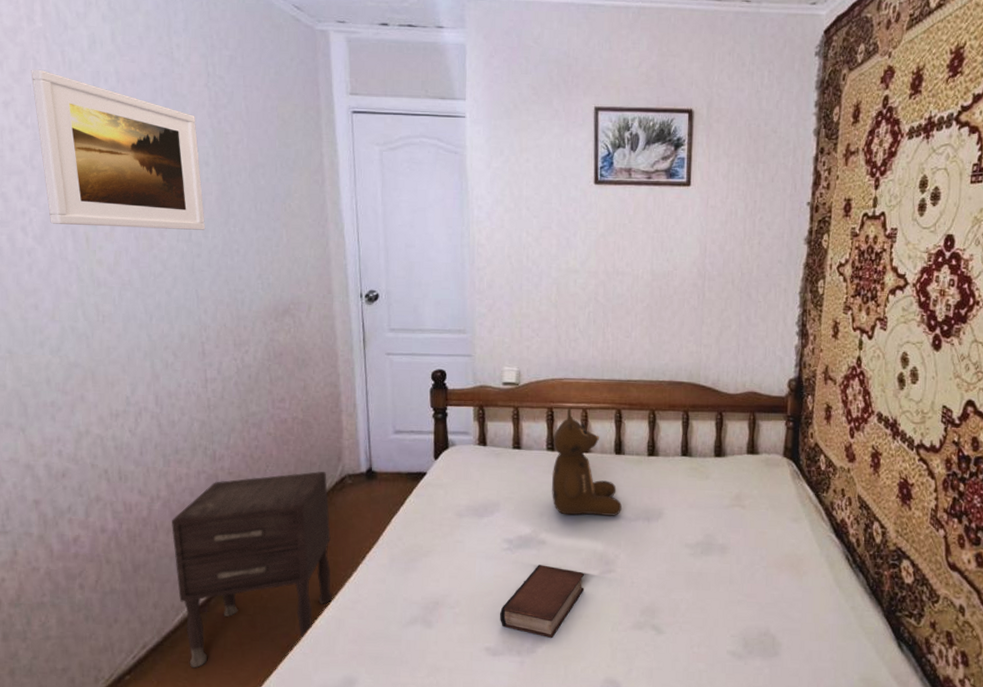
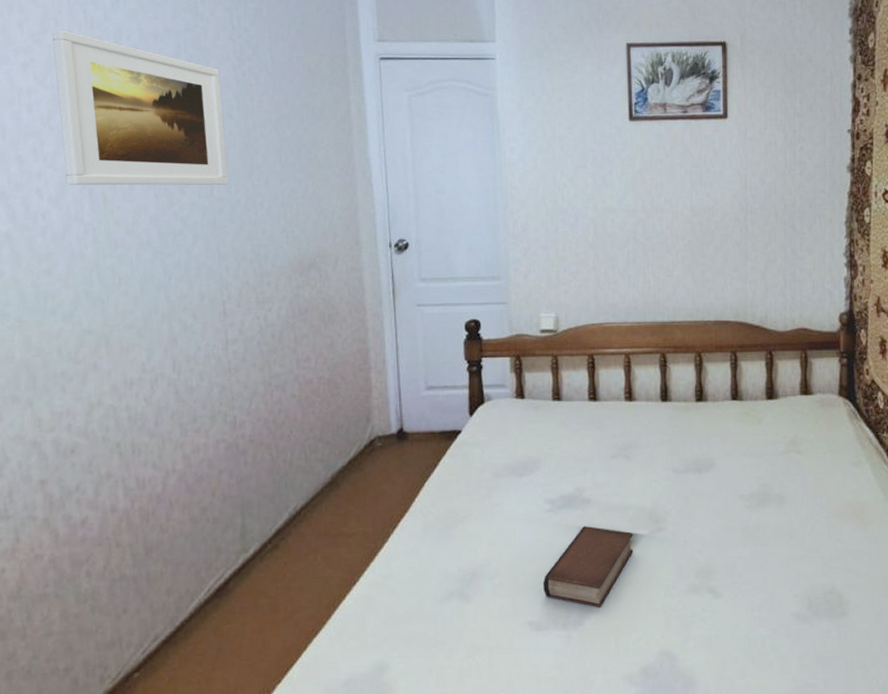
nightstand: present [172,471,332,668] -> none [188,435,361,660]
teddy bear: present [552,408,622,516] -> none [595,354,670,470]

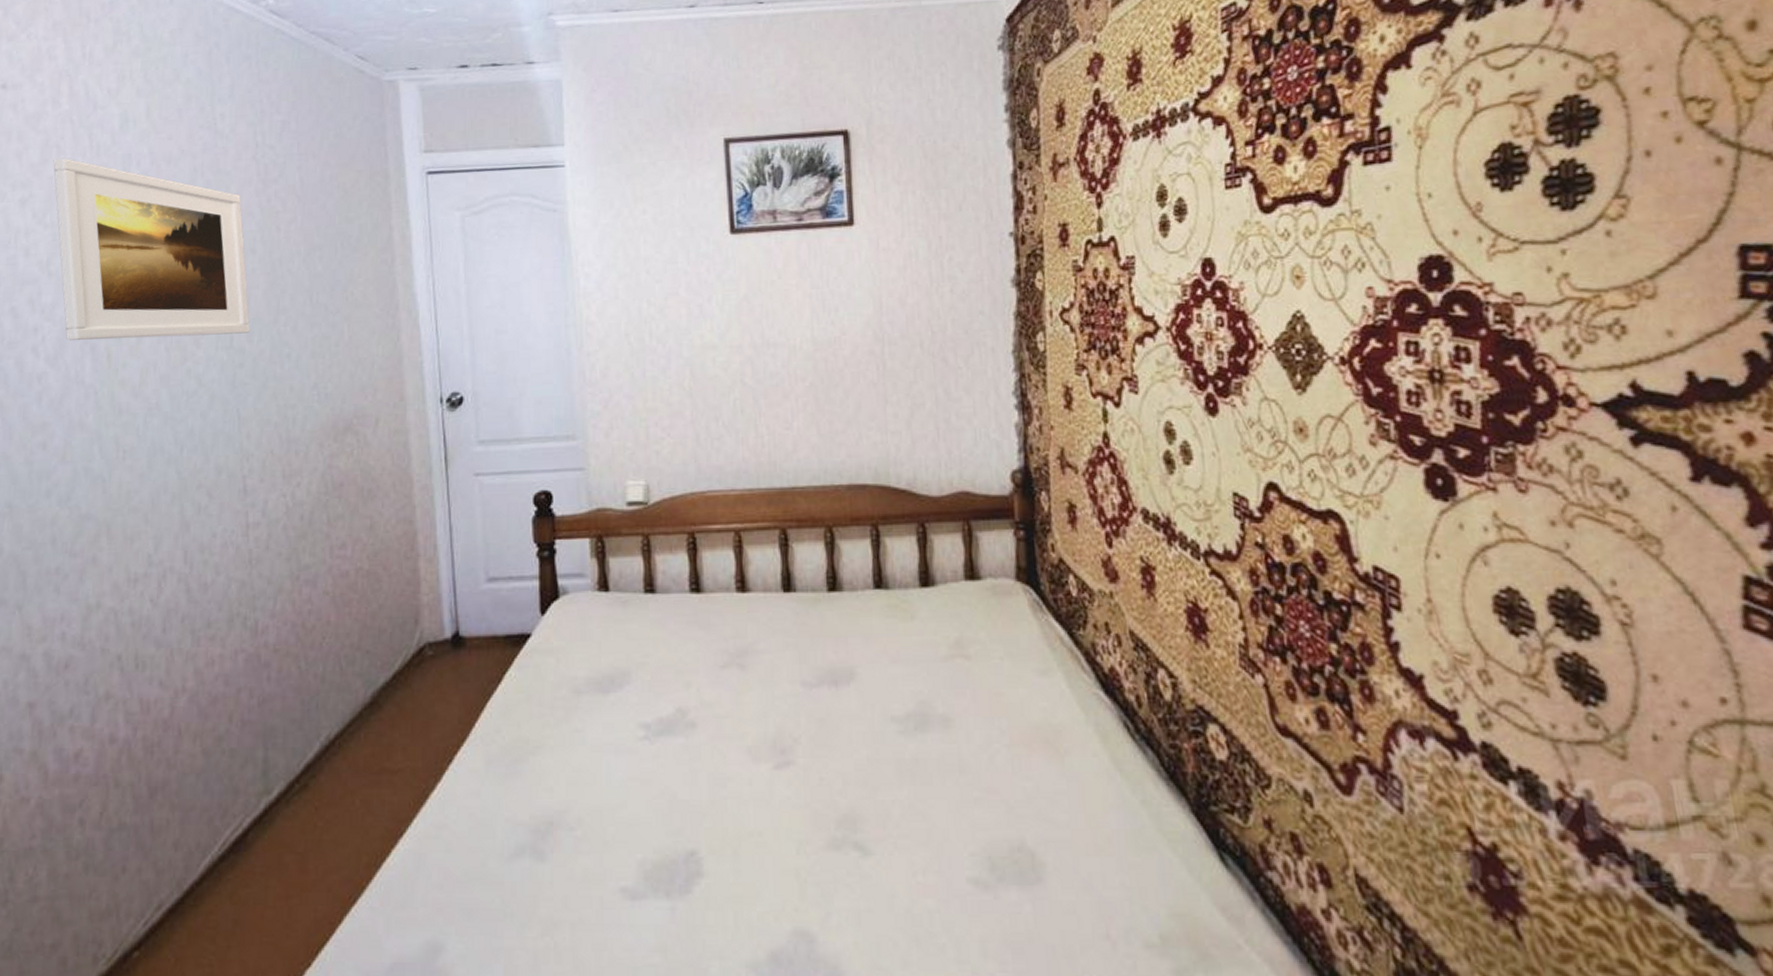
book: present [542,526,634,607] -> none [637,759,754,869]

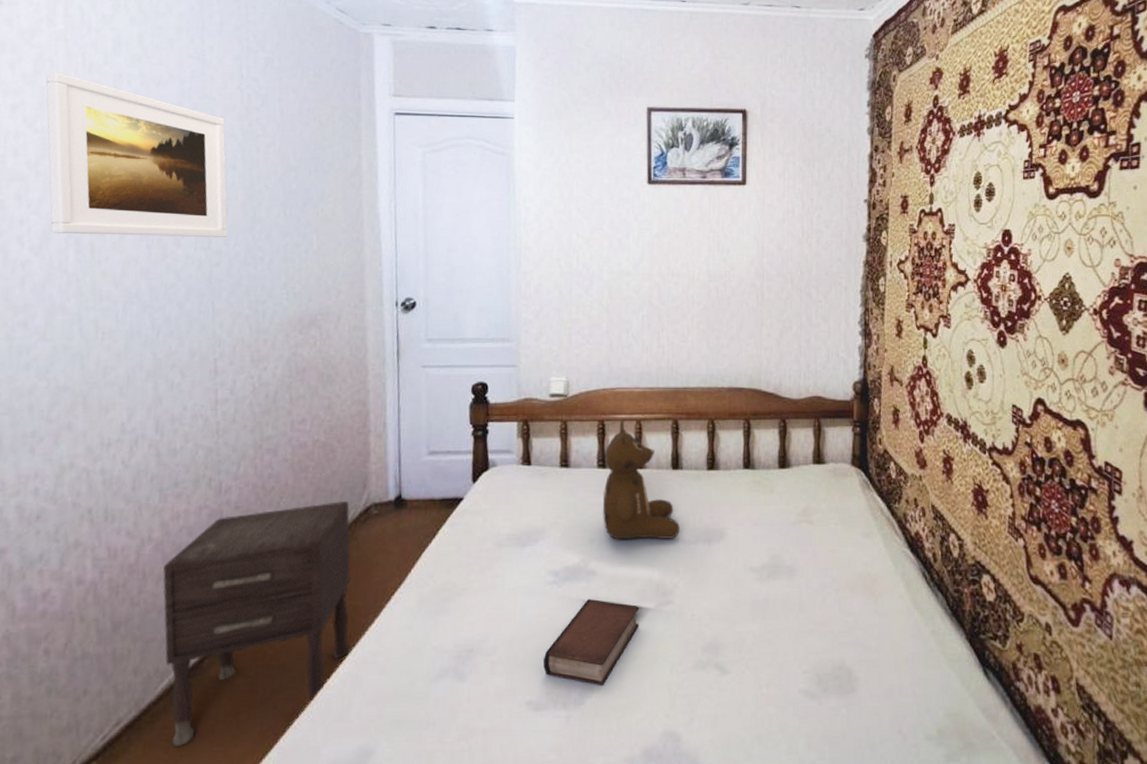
nightstand: none [200,641,409,935] -> present [163,502,351,746]
book: none [637,759,754,869] -> present [542,599,639,685]
teddy bear: none [698,531,798,684] -> present [603,419,680,540]

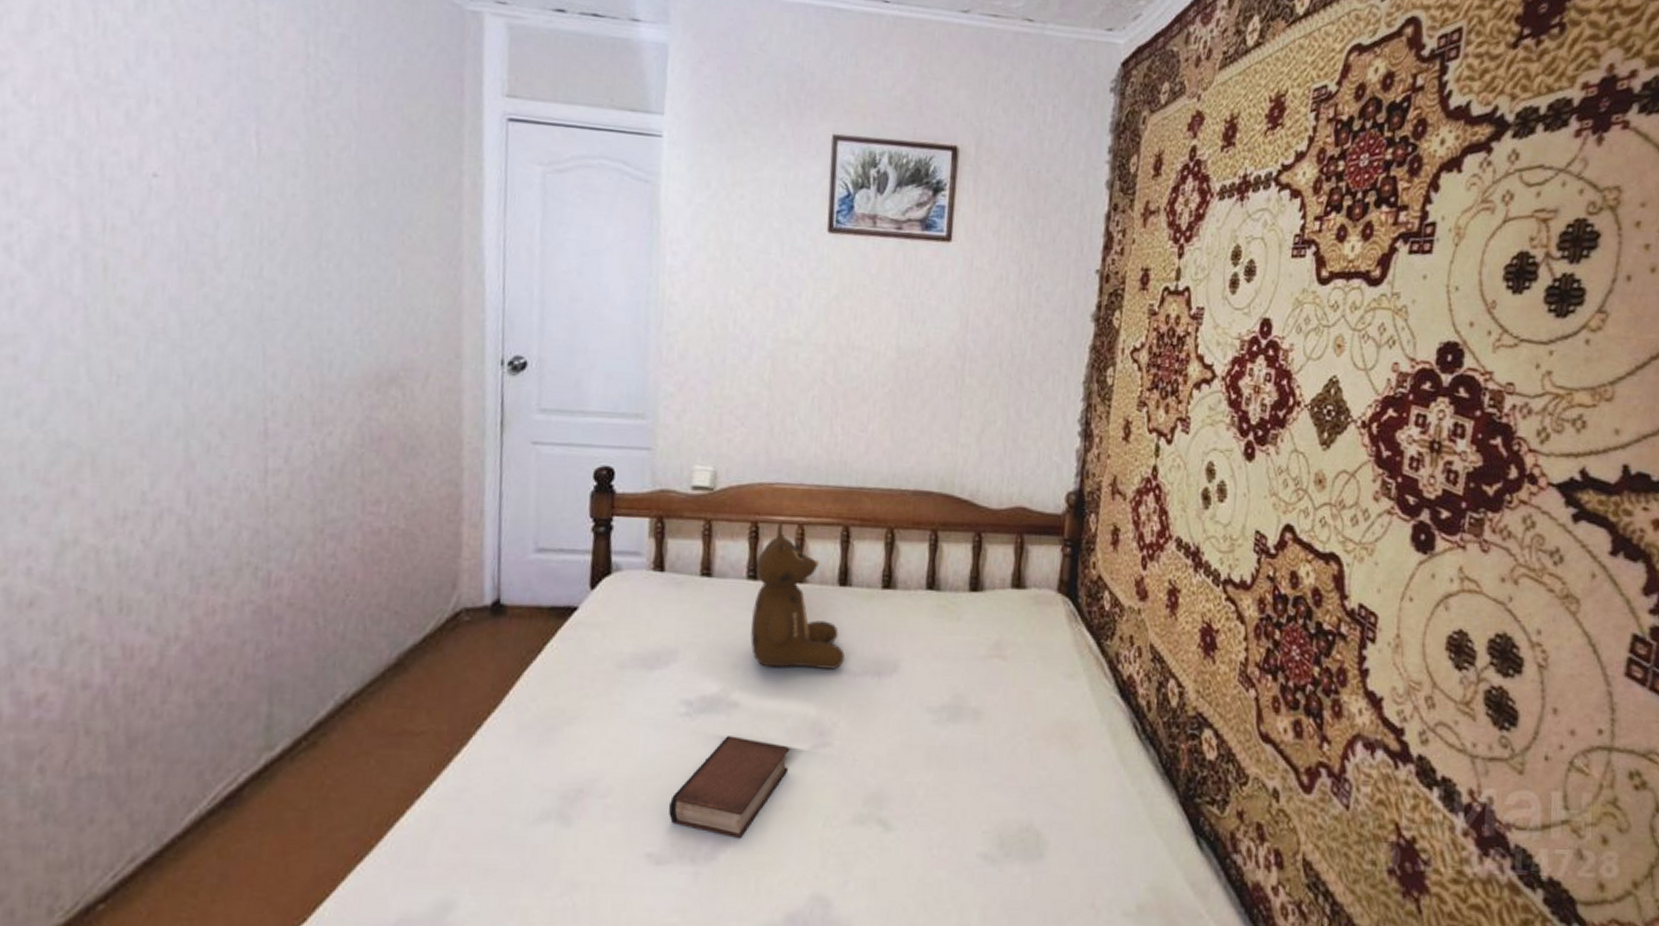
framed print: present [45,71,228,237] -> none [44,30,285,264]
nightstand: present [163,502,351,746] -> none [193,603,434,890]

